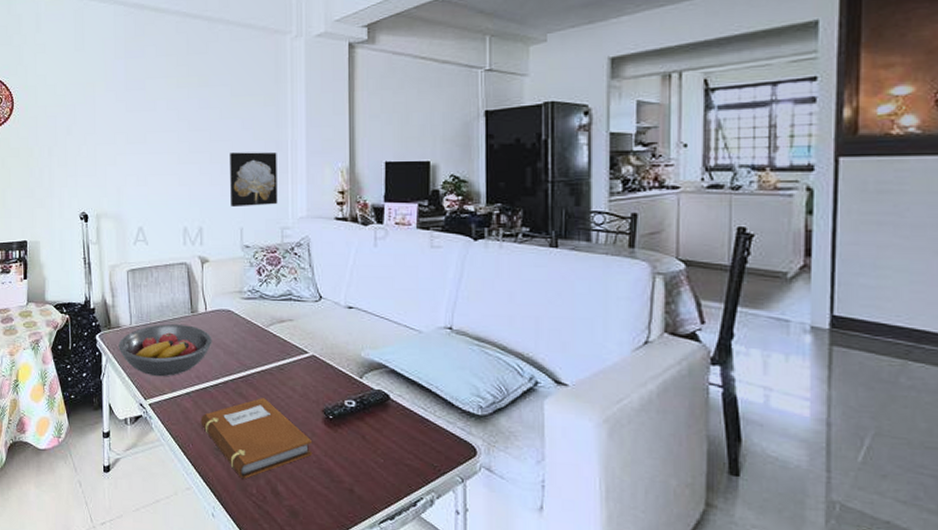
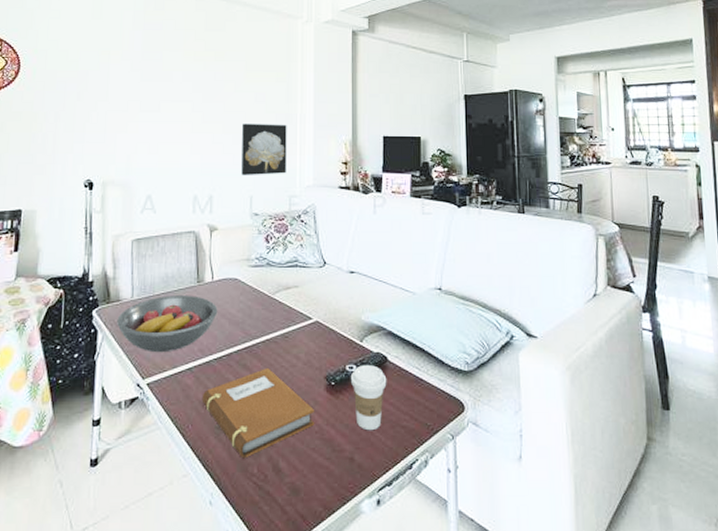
coffee cup: none [349,401,389,466] -> present [350,365,387,431]

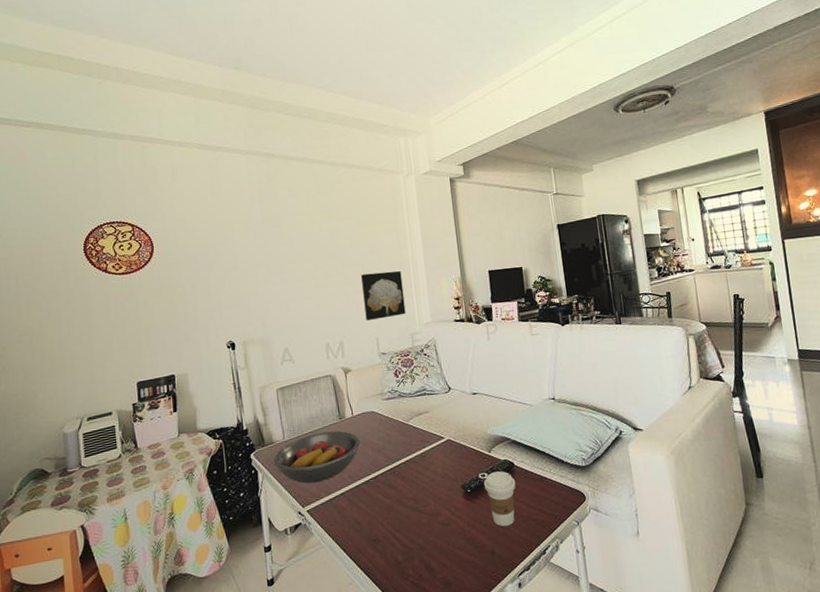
notebook: present [201,368,315,459] -> none [356,485,458,564]

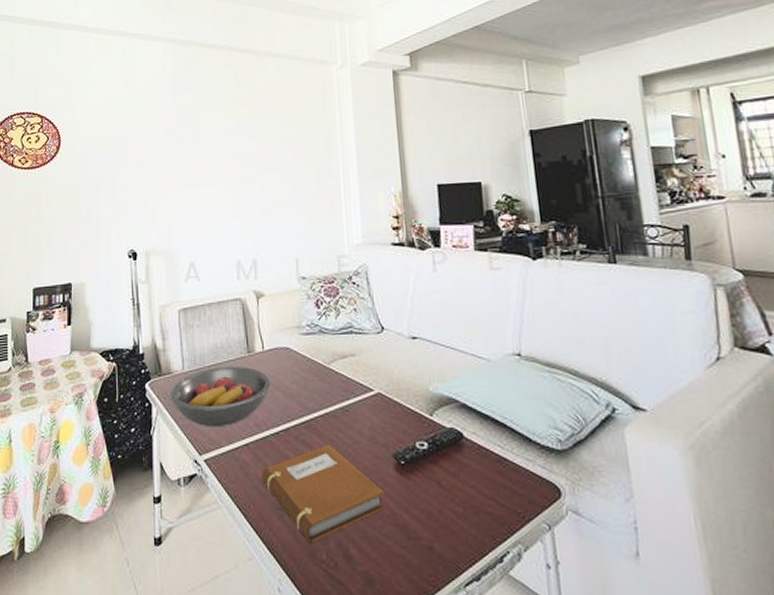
notebook: none [356,485,458,564] -> present [261,445,386,543]
wall art: present [361,270,406,321] -> none [282,179,333,238]
coffee cup: present [483,471,516,527] -> none [421,442,465,517]

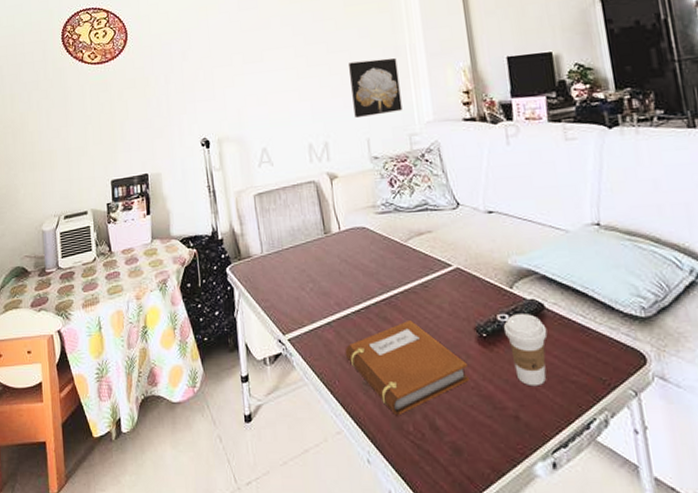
fruit bowl: present [170,367,271,427] -> none [250,247,350,308]
wall art: none [282,179,333,238] -> present [349,58,403,119]
coffee cup: none [421,442,465,517] -> present [503,314,548,387]

